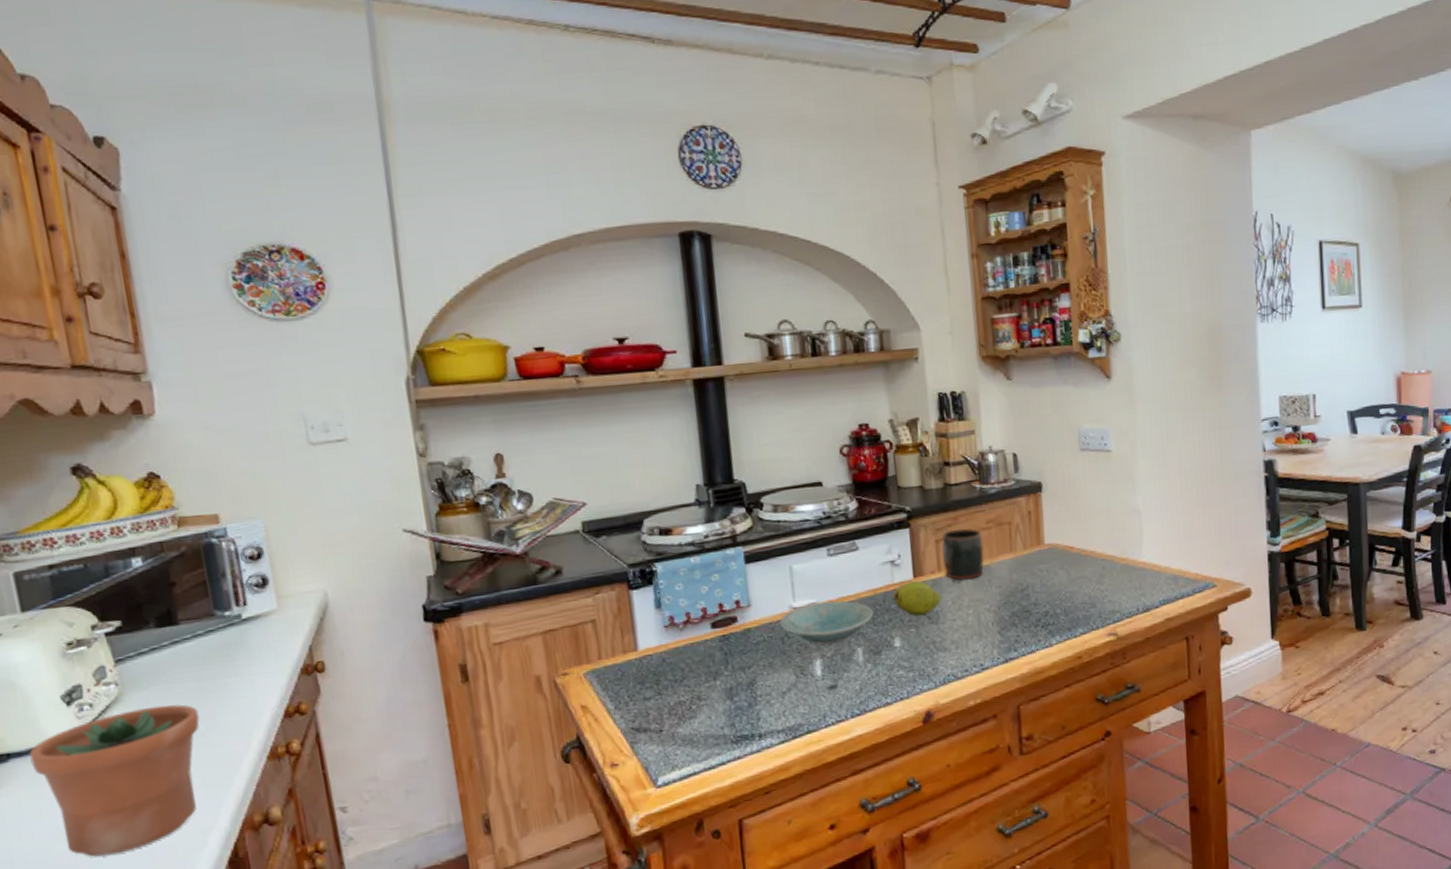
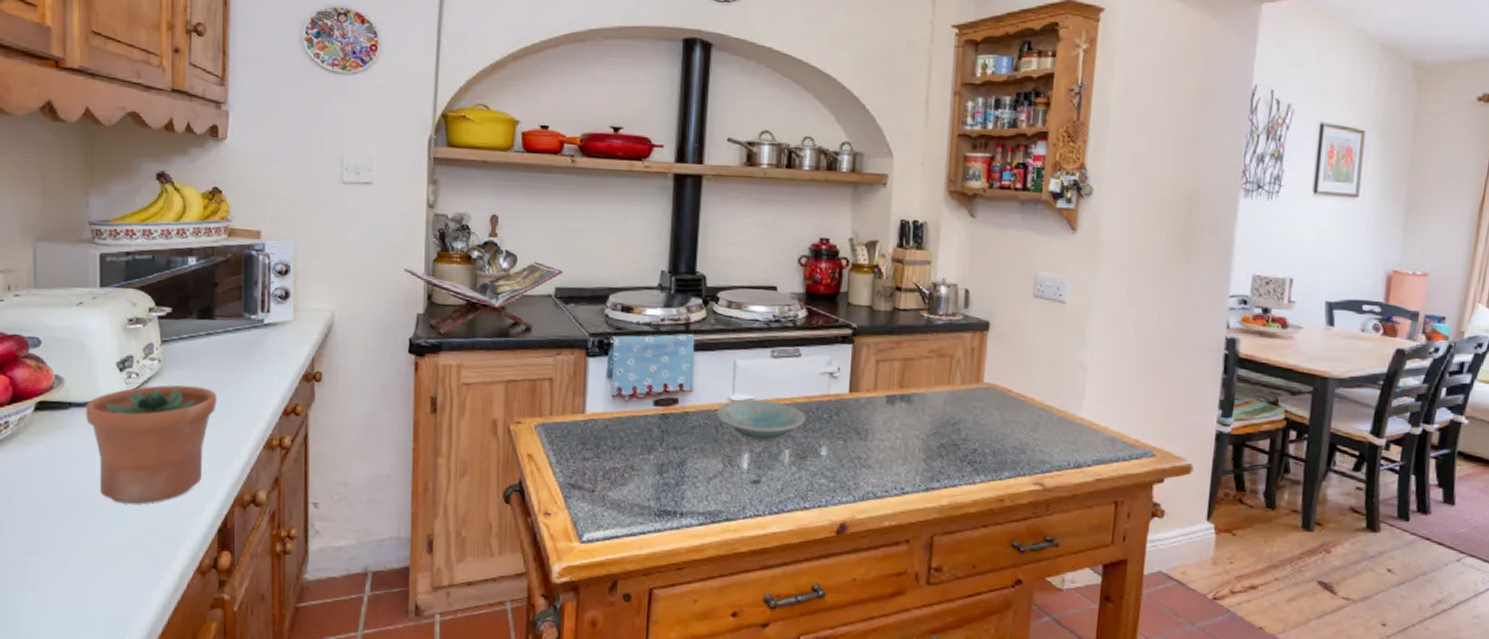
fruit: present [893,581,942,616] -> none [826,396,873,430]
mug: present [941,527,985,581] -> none [880,353,923,403]

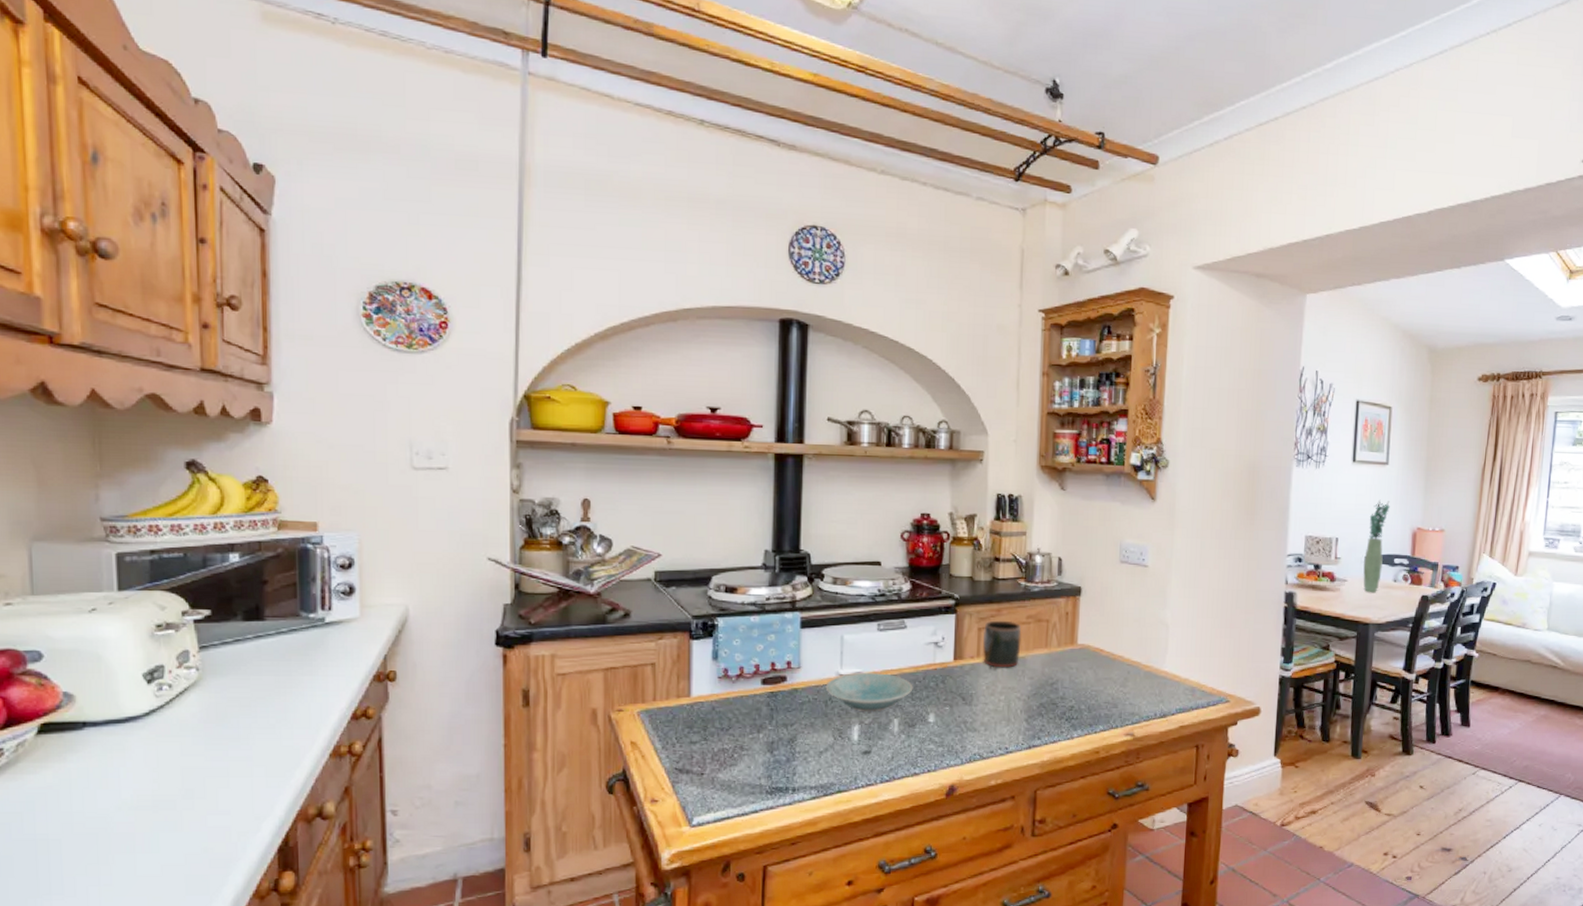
planter: present [85,385,218,504] -> none [104,694,272,831]
mug: none [880,353,923,403] -> present [983,620,1022,668]
vase: none [1322,237,1360,344] -> present [1363,499,1391,593]

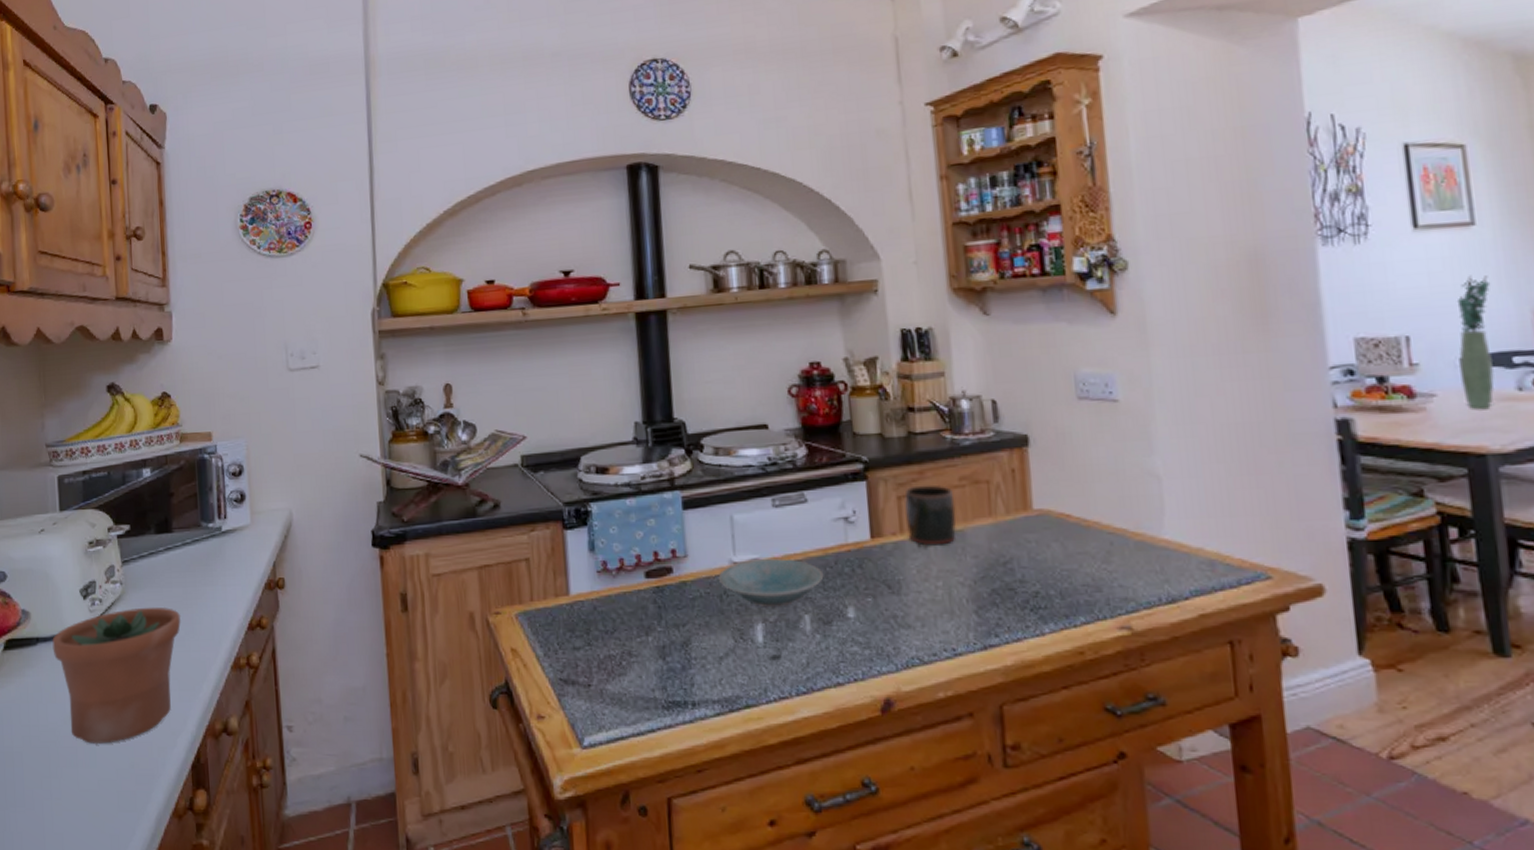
planter: none [104,694,272,831] -> present [52,607,182,745]

